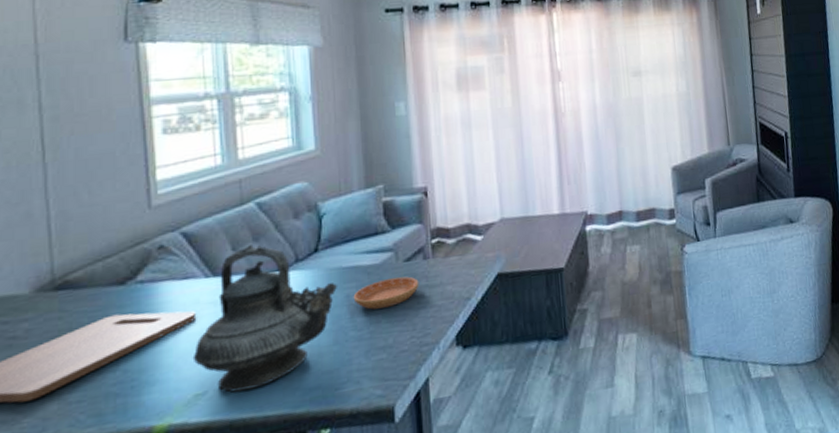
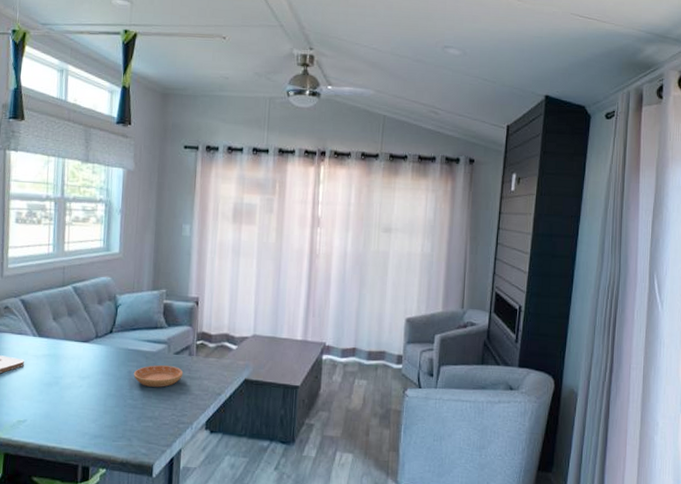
teapot: present [192,245,337,393] -> none [19,318,123,426]

